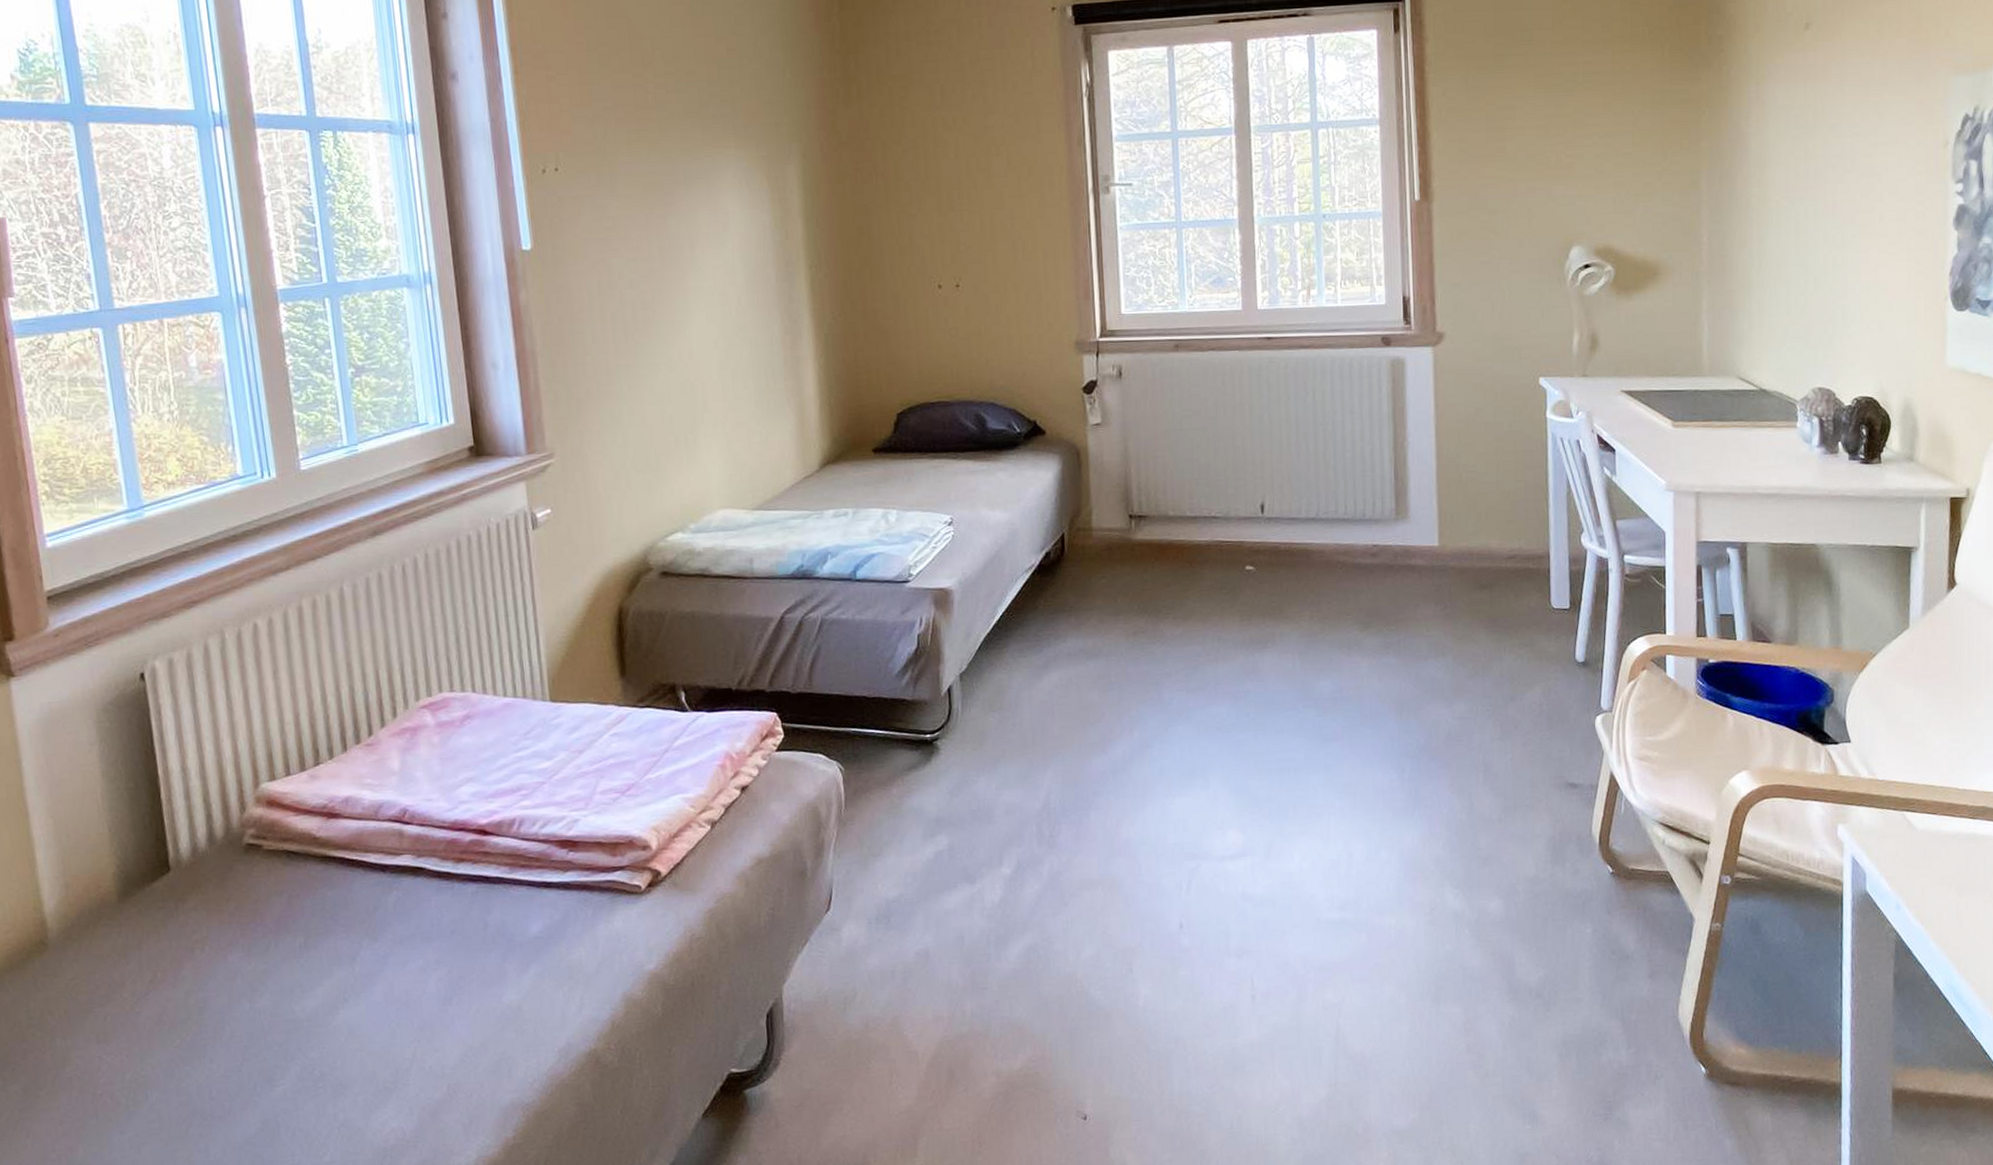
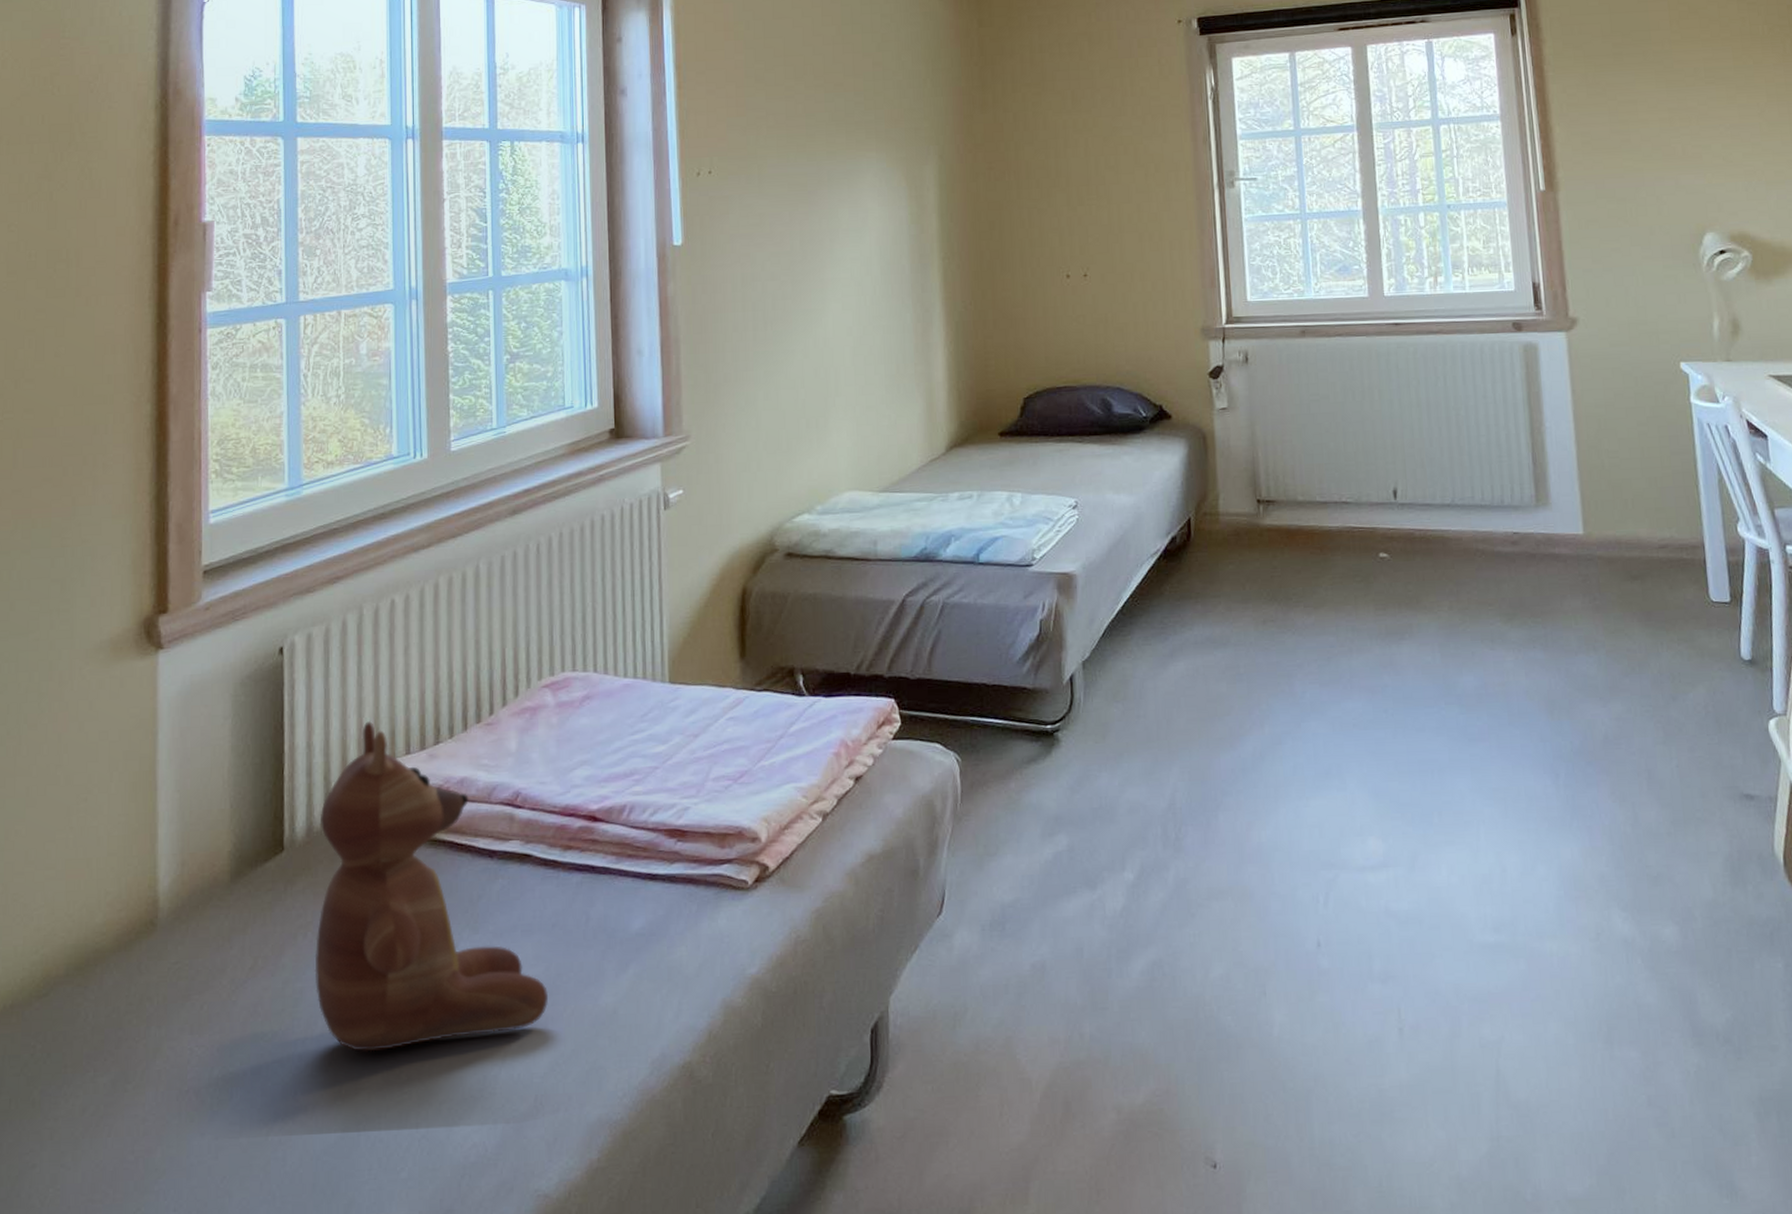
teddy bear: none [204,744,453,1053] -> present [314,721,548,1052]

